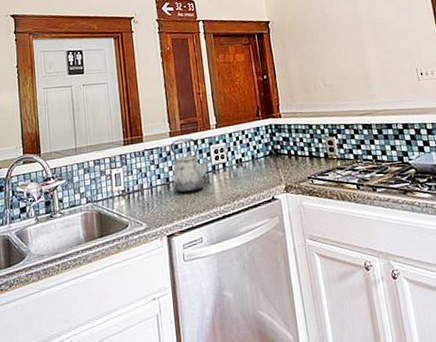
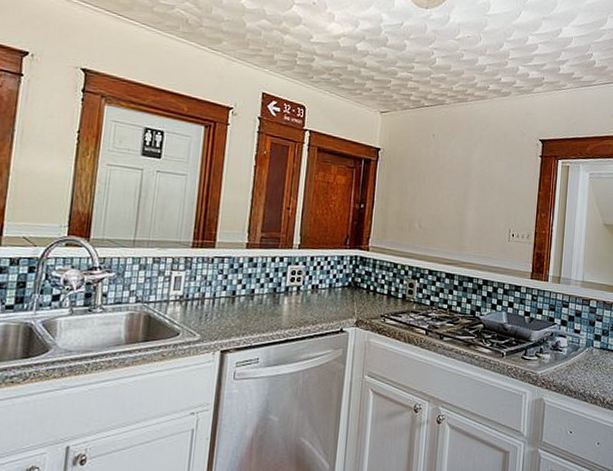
kettle: present [170,138,212,194] -> none [239,252,287,311]

